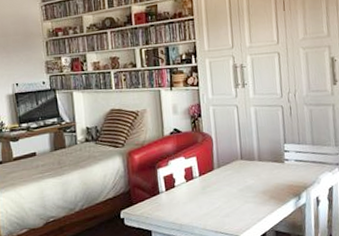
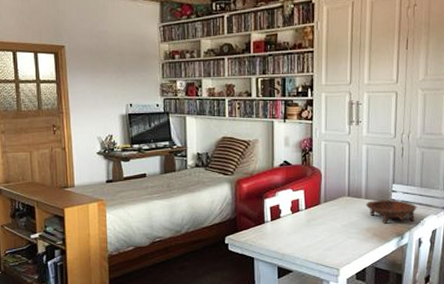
bowl: none [260,159,311,185] -> present [366,200,417,224]

